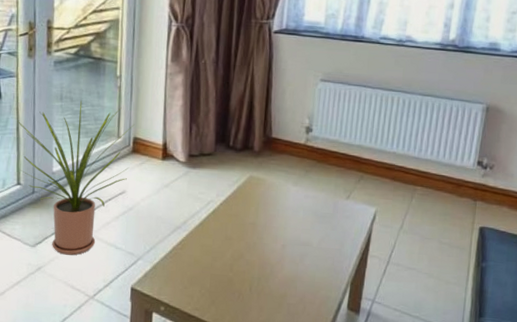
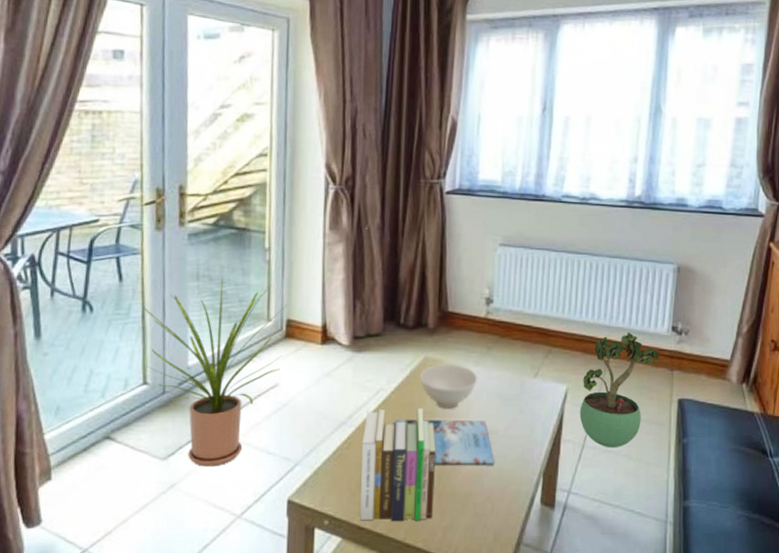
books: none [190,218,257,314] -> present [360,409,436,521]
magazine: none [221,227,308,272] -> present [393,419,495,465]
bowl: none [245,182,296,222] -> present [419,364,478,409]
potted plant: none [386,164,464,266] -> present [579,332,659,447]

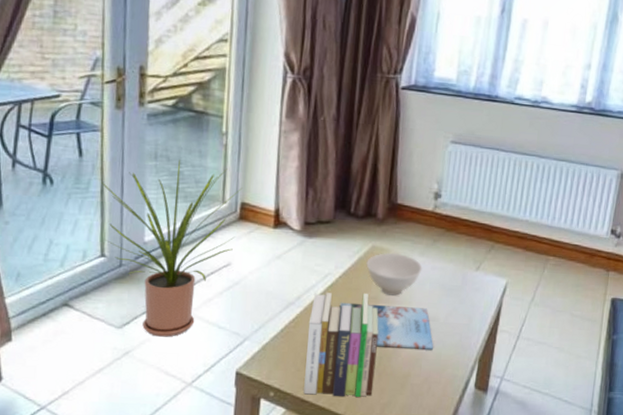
potted plant: present [579,332,659,447] -> none [516,232,597,340]

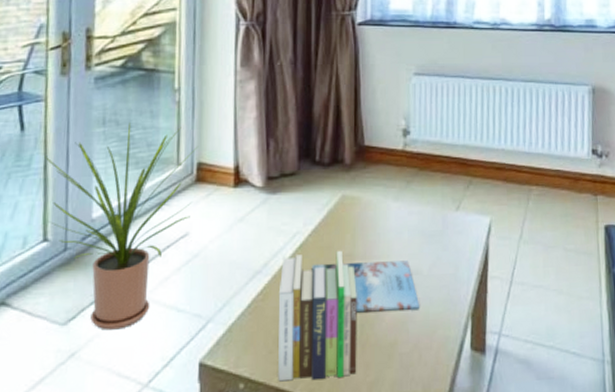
bowl: present [366,253,423,296] -> none [337,201,398,250]

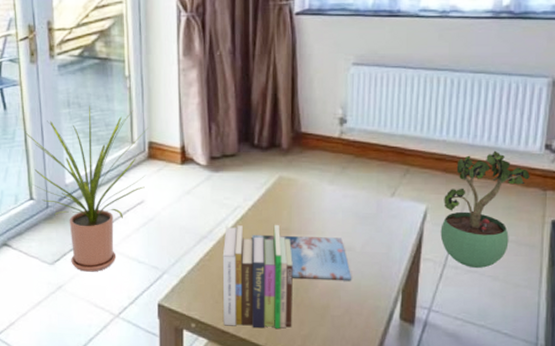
potted plant: none [505,157,582,282] -> present [440,150,530,268]

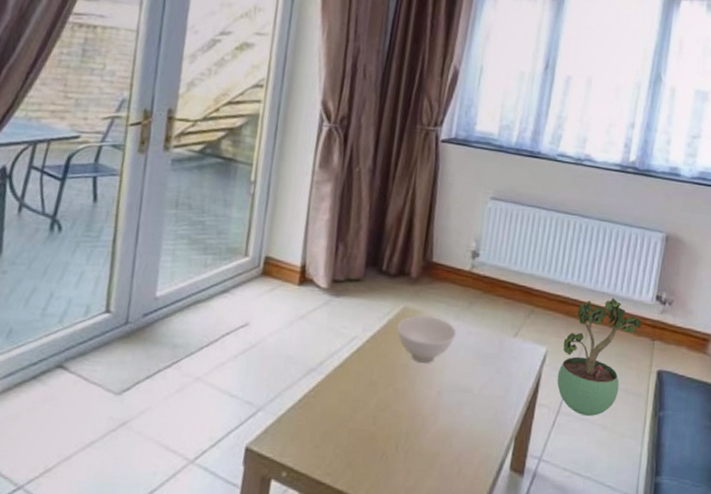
house plant: present [24,105,148,272] -> none [112,208,267,406]
books: present [222,225,293,329] -> none [320,358,408,479]
magazine: present [251,234,352,280] -> none [364,369,467,425]
bowl: none [275,183,333,226] -> present [396,315,457,363]

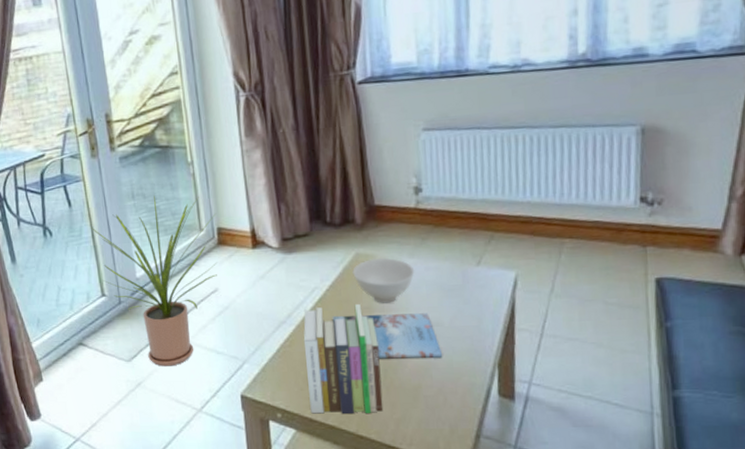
house plant: none [112,208,267,406] -> present [91,195,217,367]
books: none [320,358,408,479] -> present [303,304,384,414]
magazine: none [364,369,467,425] -> present [332,313,443,359]
potted plant: present [557,297,642,416] -> none [533,208,626,335]

